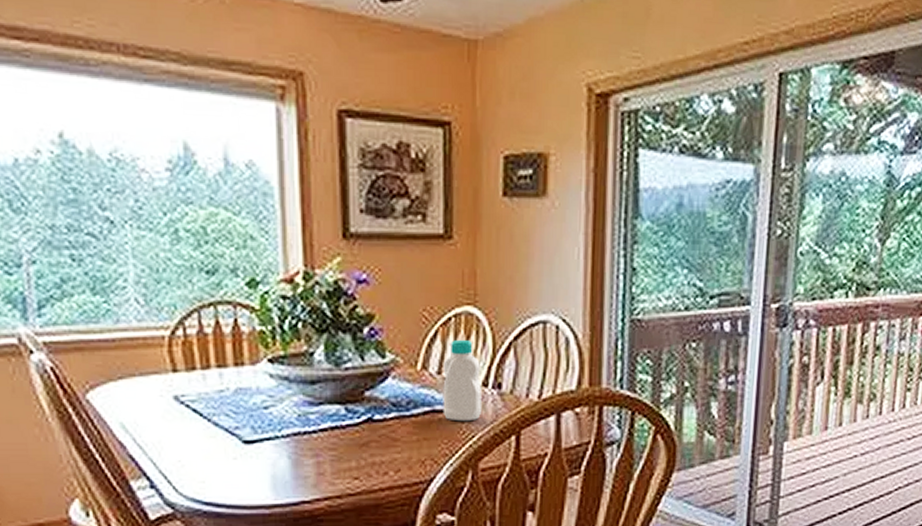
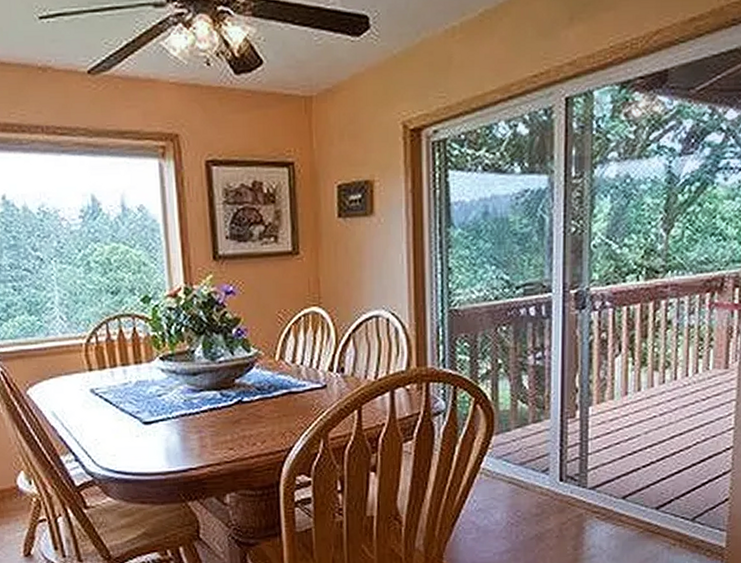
bottle: present [443,340,481,422] -> none [296,335,329,400]

